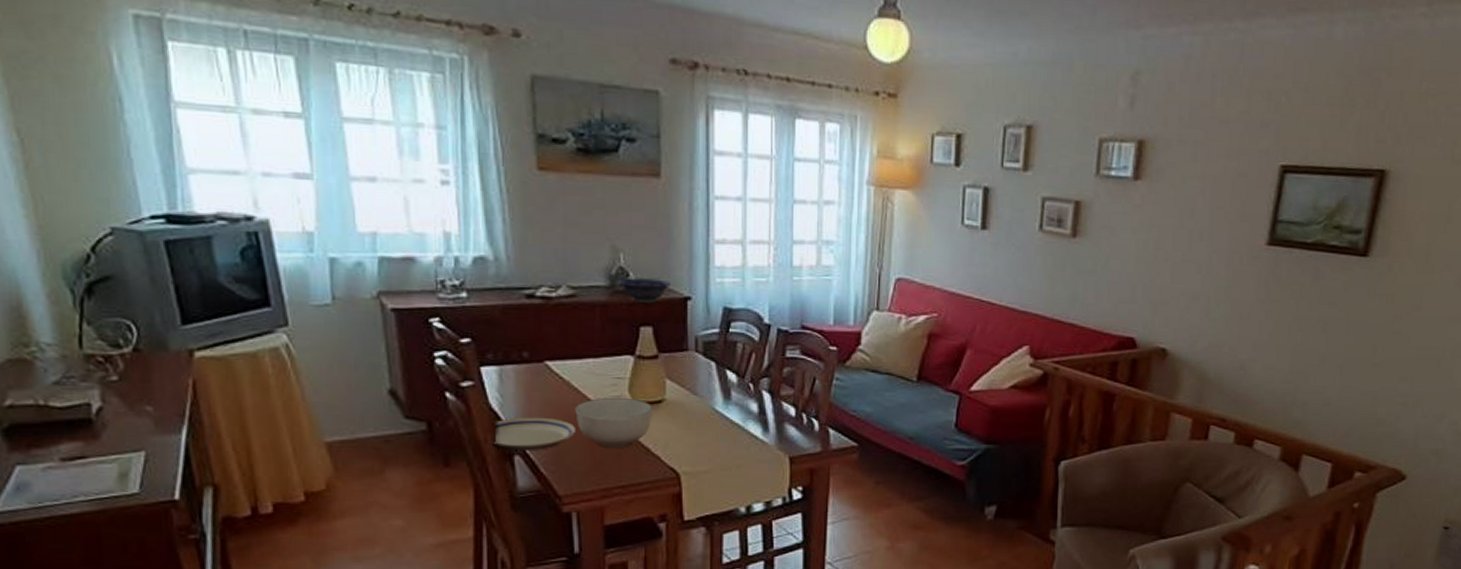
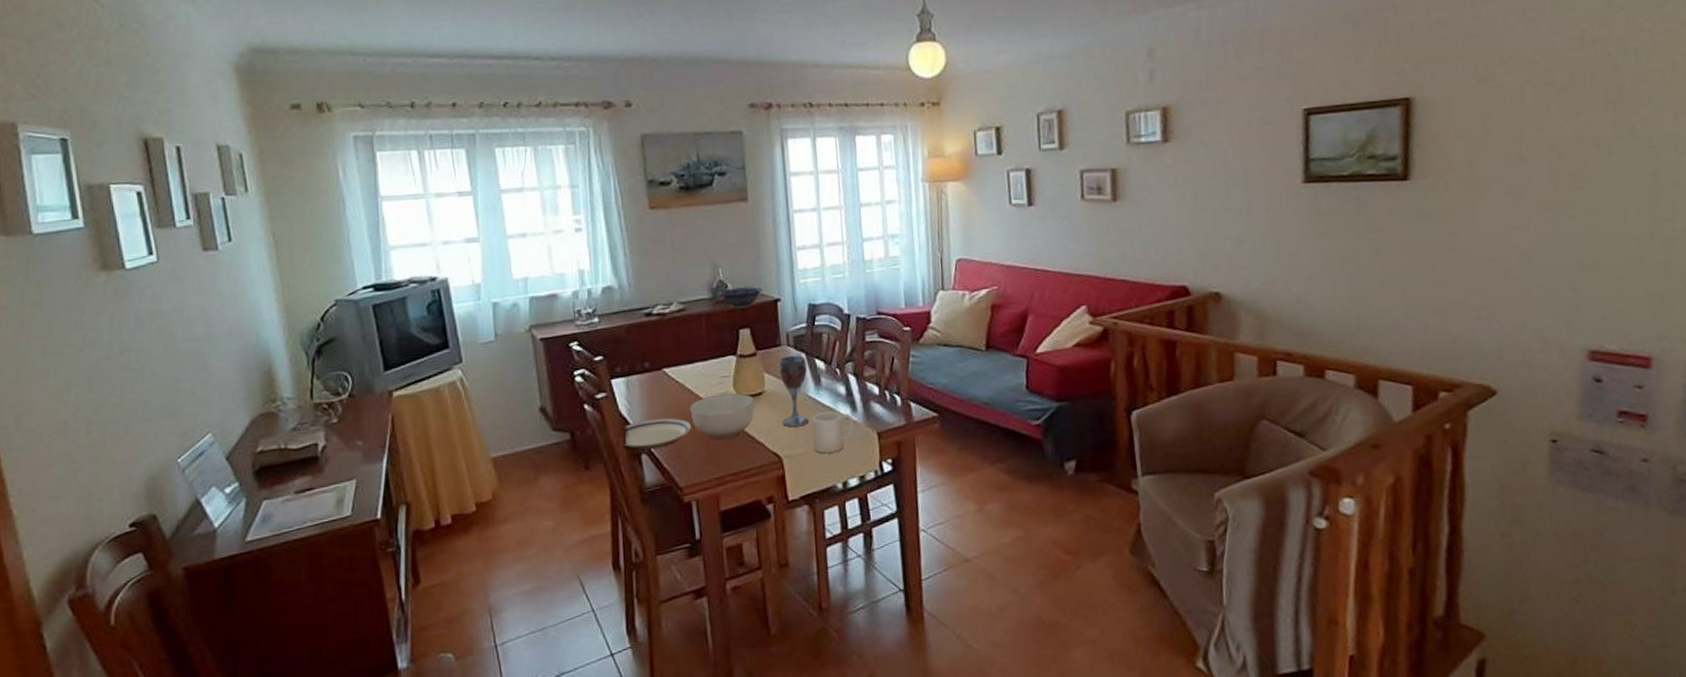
cup: none [683,363,716,442] -> present [778,355,809,428]
mug: none [717,429,765,474] -> present [812,411,855,454]

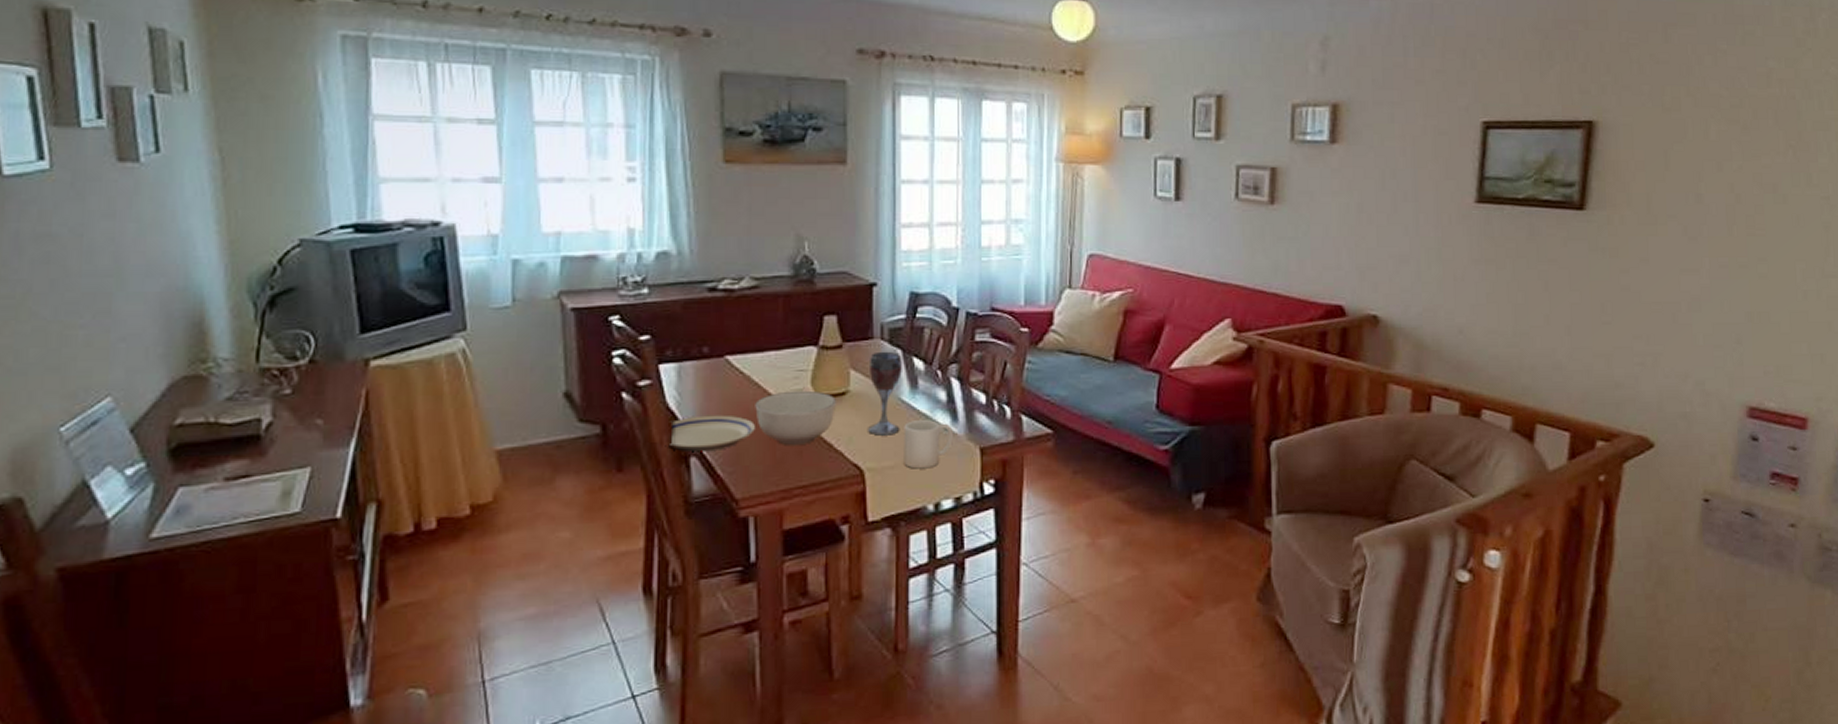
decorative bowl: present [719,286,762,309] -> none [802,266,856,291]

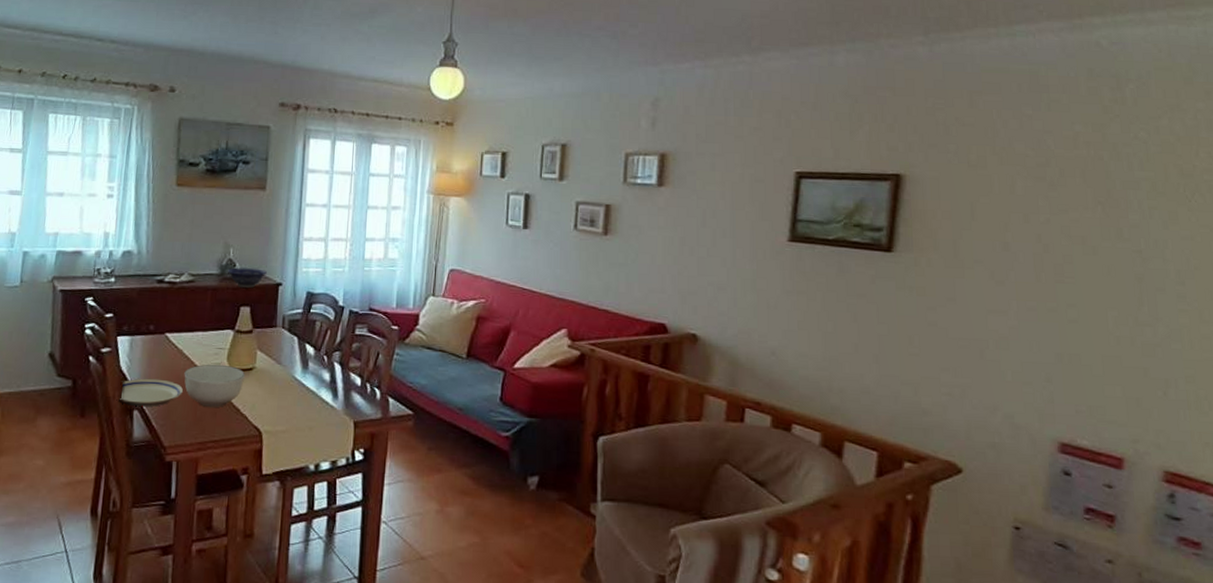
decorative bowl: none [802,266,856,291] -> present [227,267,267,288]
cup: present [868,351,902,436] -> none [267,337,297,406]
mug: present [904,420,954,469] -> none [293,395,334,435]

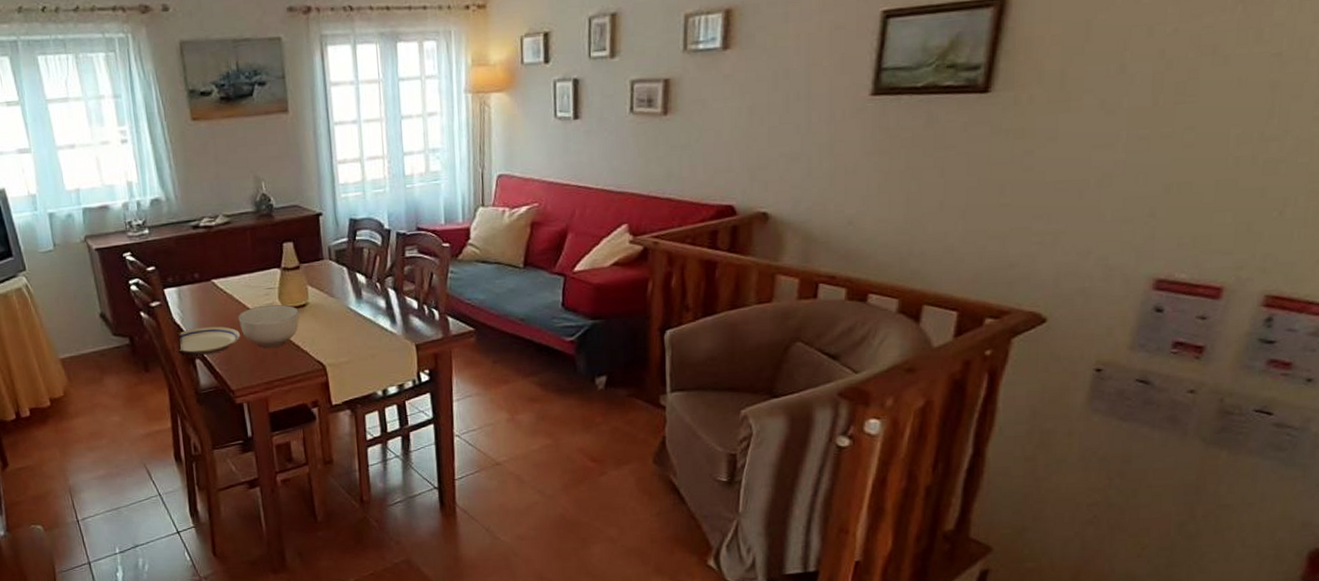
decorative bowl: present [227,267,267,288] -> none [262,200,304,223]

